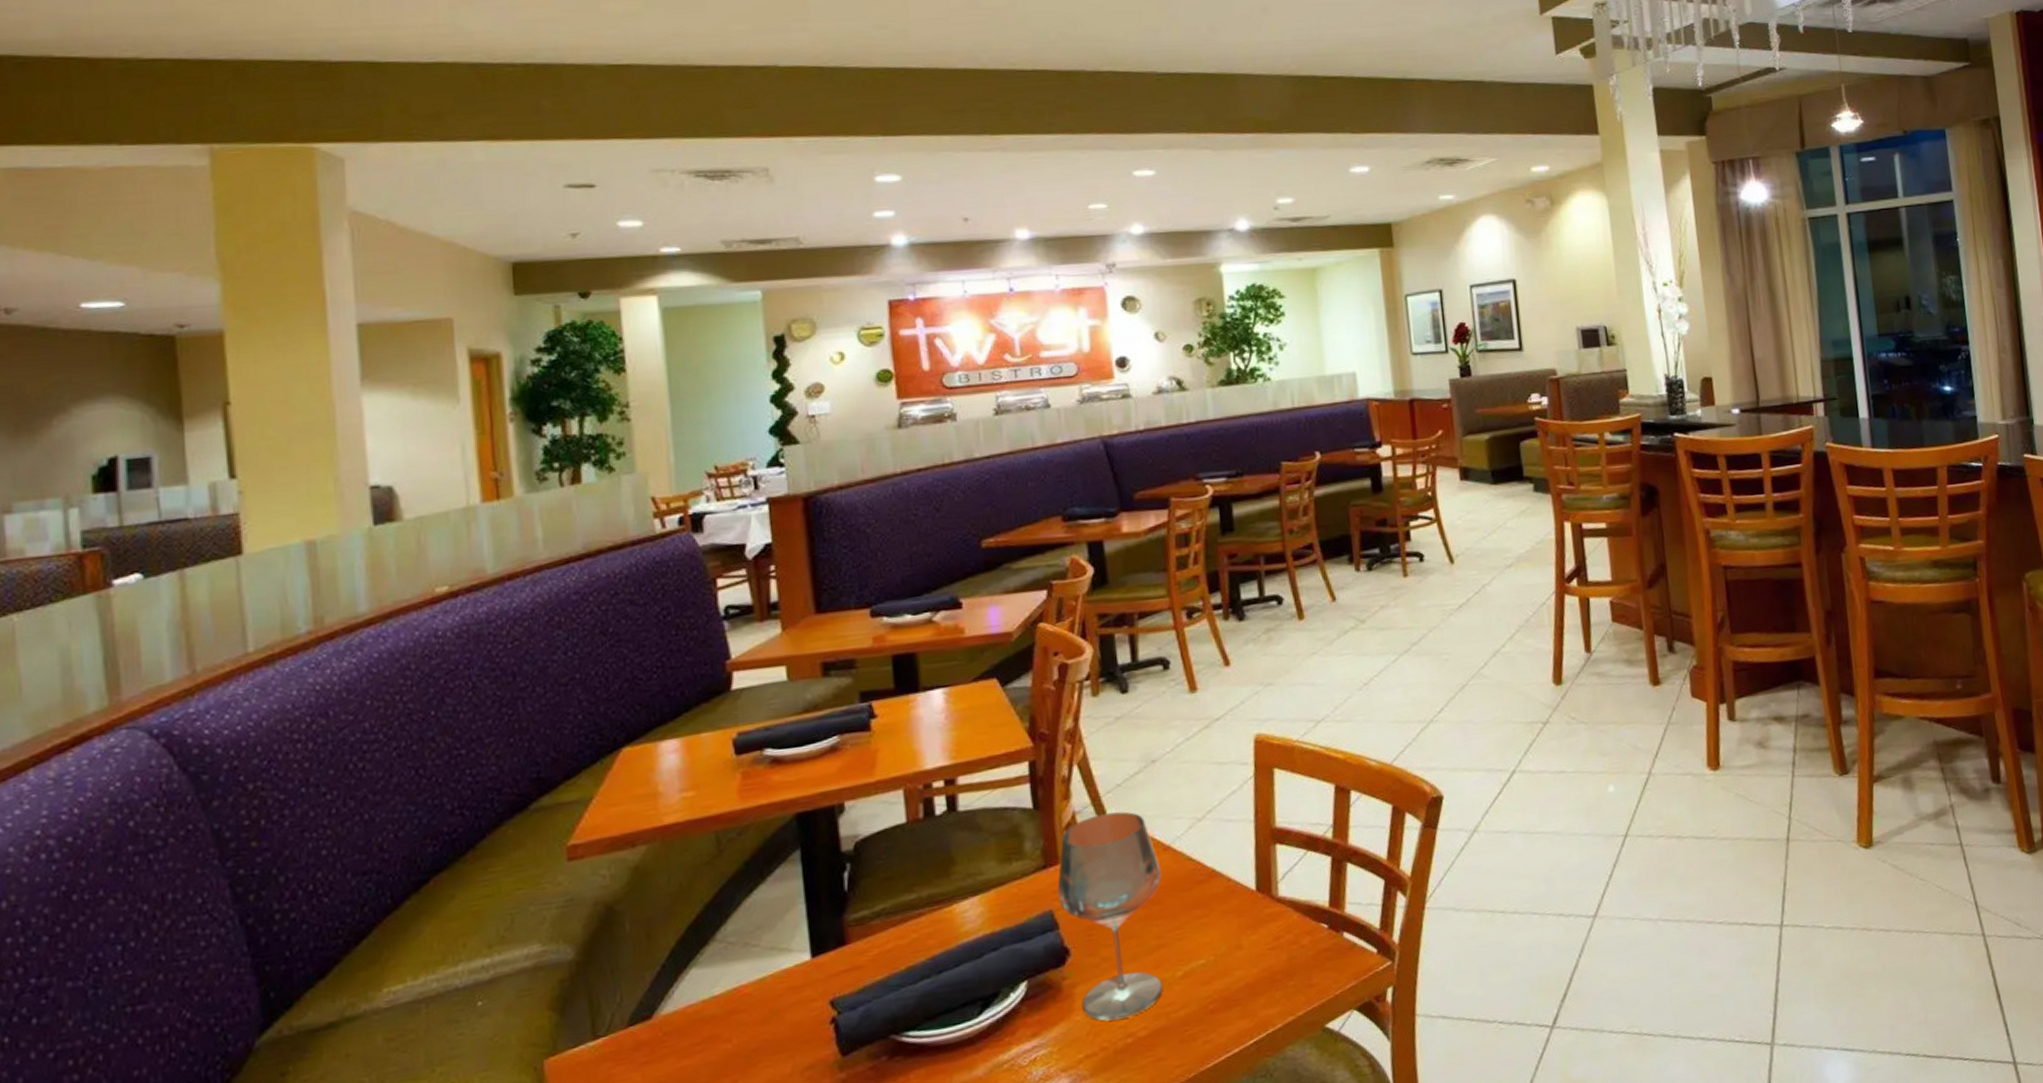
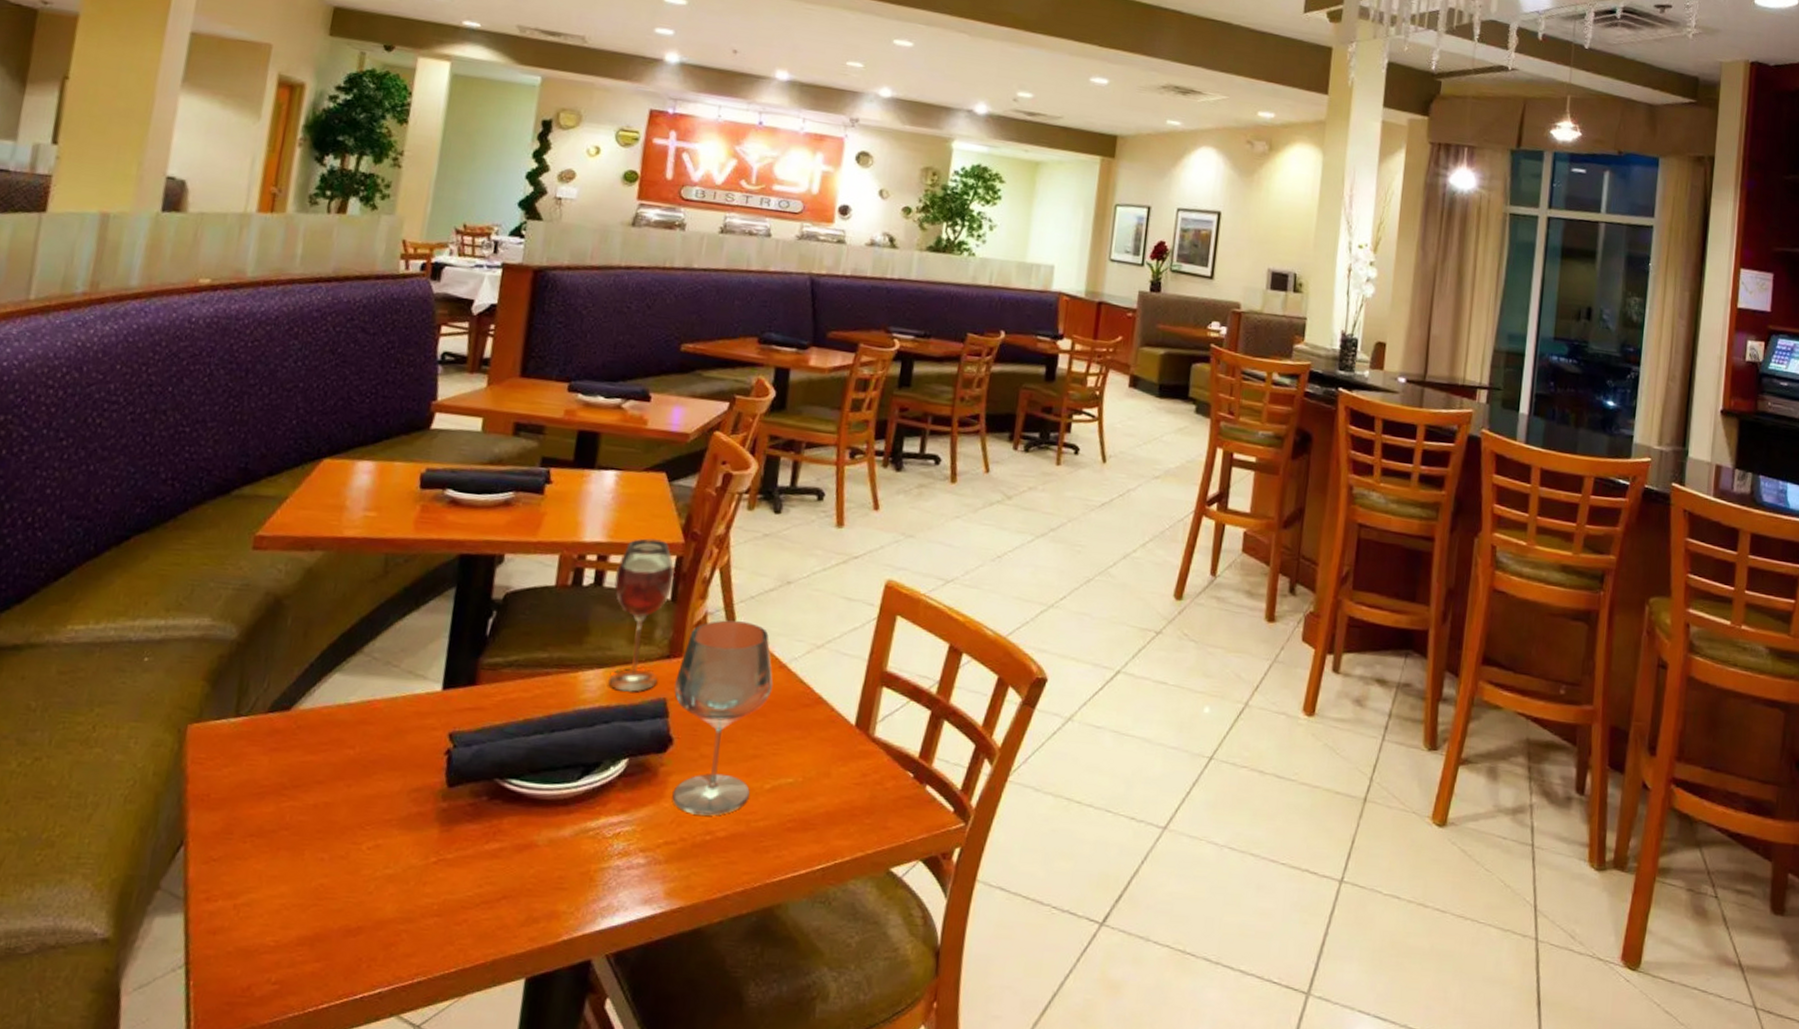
wineglass: none [968,748,1039,914] -> present [608,538,675,692]

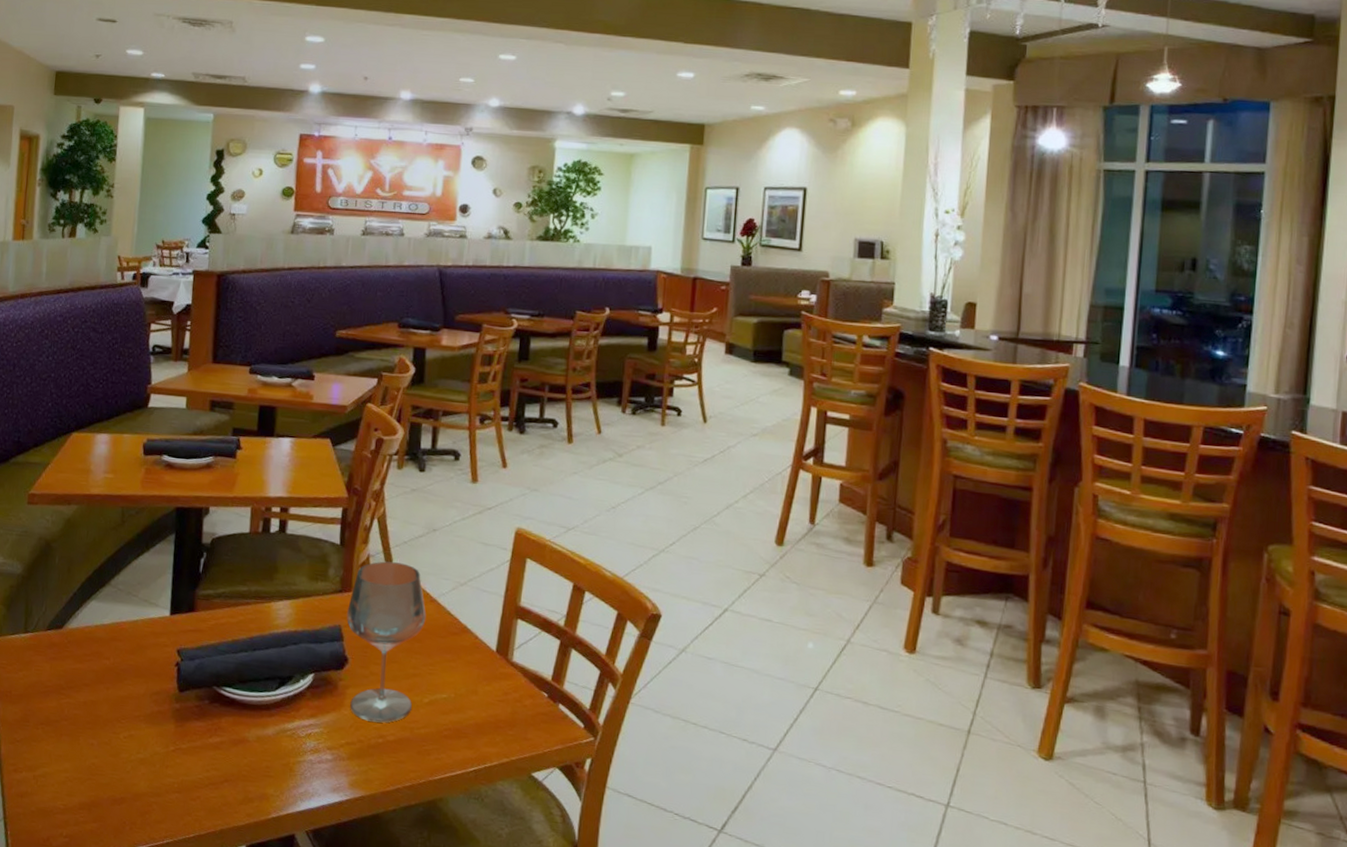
wineglass: present [608,538,675,692] -> none [295,493,341,620]

